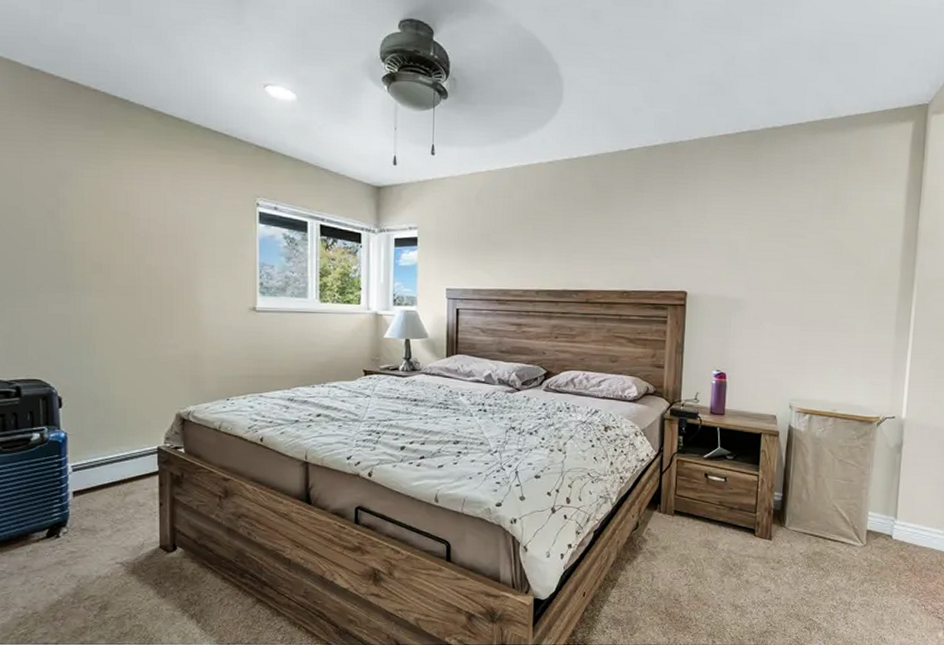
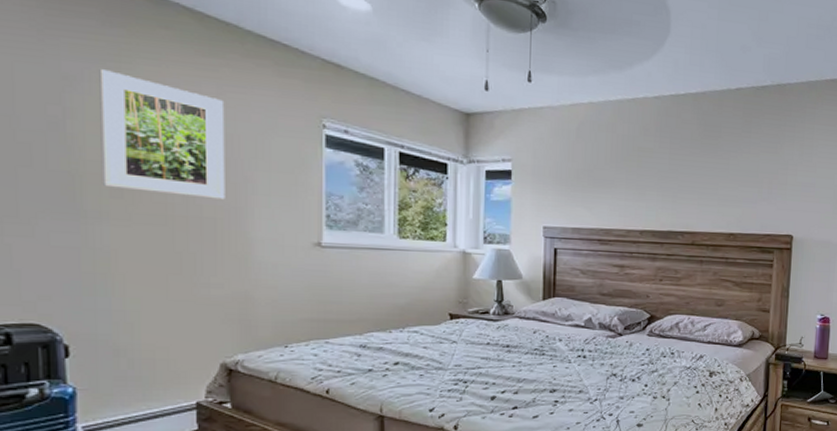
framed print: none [84,164,179,272] -> present [99,68,225,200]

